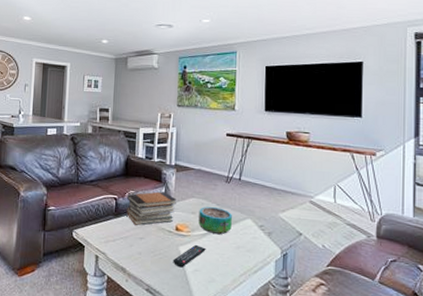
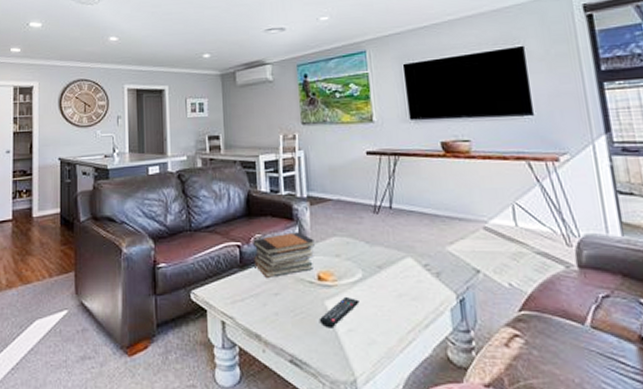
decorative bowl: present [198,207,232,234] -> none [344,246,388,280]

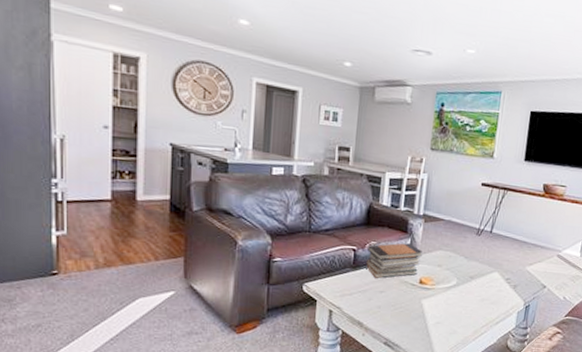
remote control: present [320,296,360,328] -> none [415,297,450,321]

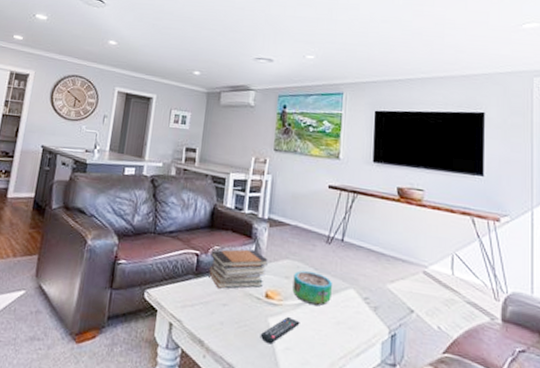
remote control: none [415,297,450,321] -> present [261,316,300,345]
decorative bowl: none [444,259,480,287] -> present [292,270,332,306]

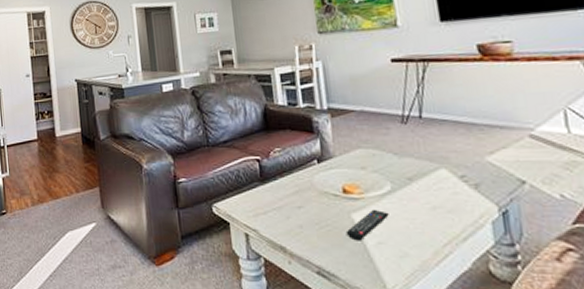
book stack: present [209,249,268,289] -> none [272,145,338,191]
decorative bowl: present [292,270,332,306] -> none [370,158,420,192]

